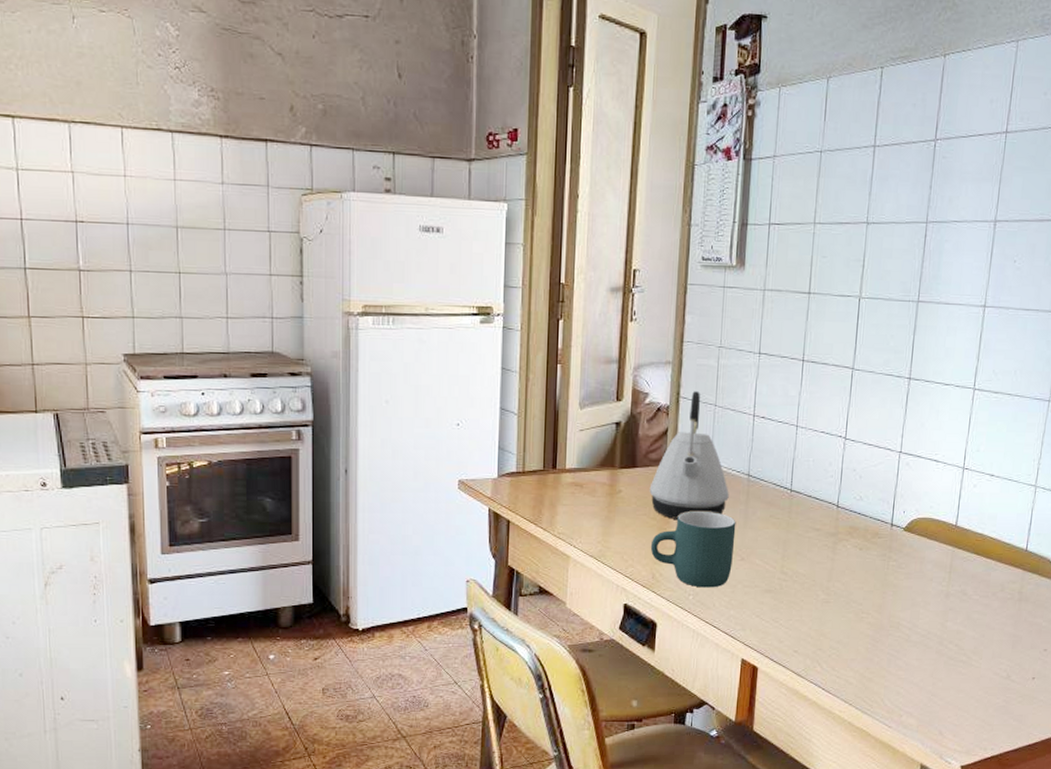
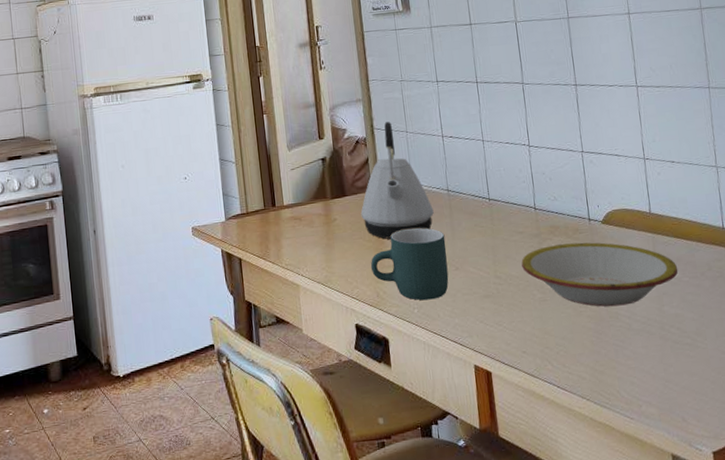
bowl: none [811,547,971,616] -> present [521,242,678,307]

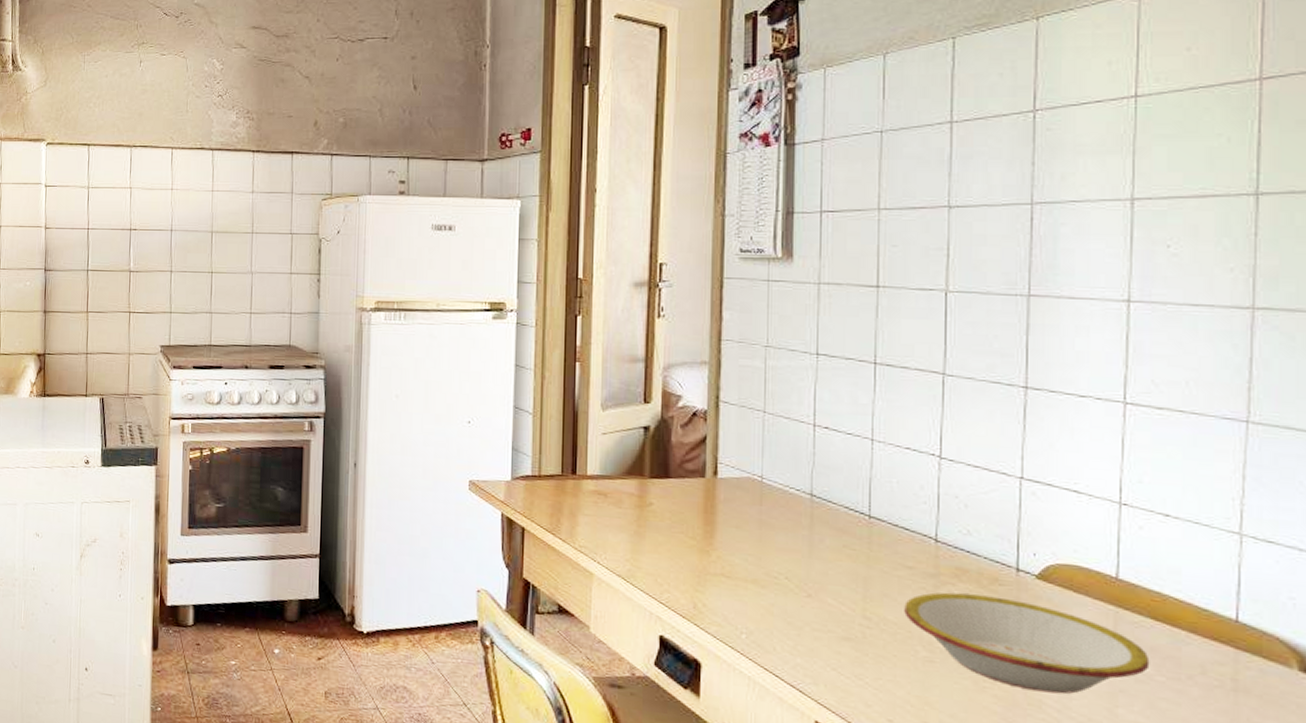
kettle: present [360,122,434,239] -> none [686,395,787,541]
mug: present [370,228,449,301] -> none [690,532,798,628]

